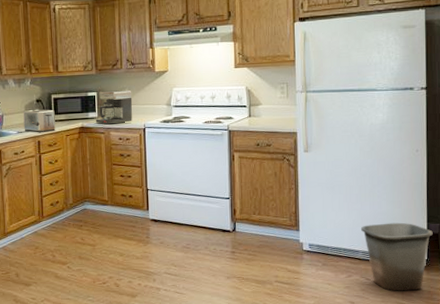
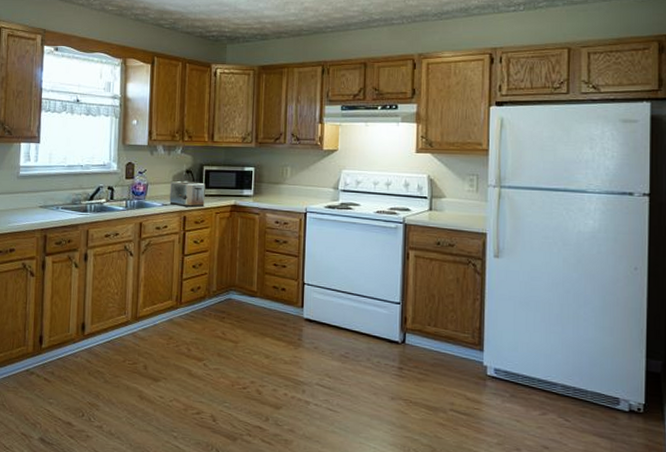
coffee maker: present [95,90,133,125] -> none [250,166,295,205]
waste bin: present [360,222,433,292] -> none [560,353,653,442]

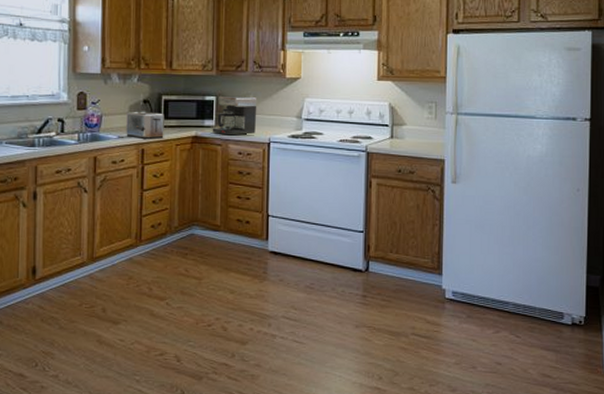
coffee maker: none [250,166,295,205] -> present [212,95,257,136]

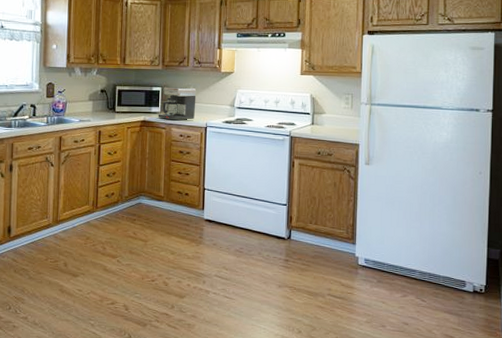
toaster: present [126,111,164,140] -> none [86,99,118,123]

